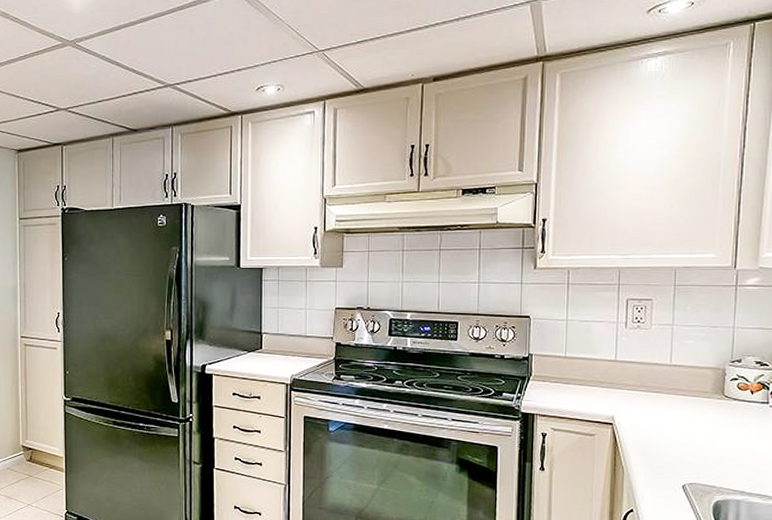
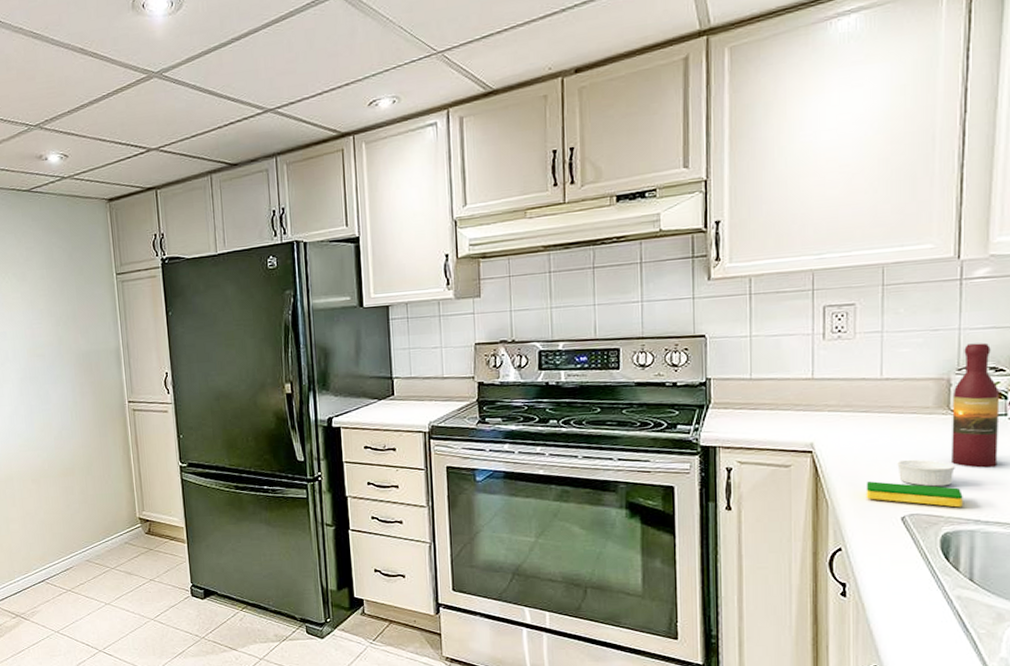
dish sponge: none [654,453,732,480] -> present [866,481,963,508]
ramekin: none [681,435,726,461] -> present [897,459,955,487]
wine bottle: none [724,340,764,447] -> present [952,342,1000,468]

